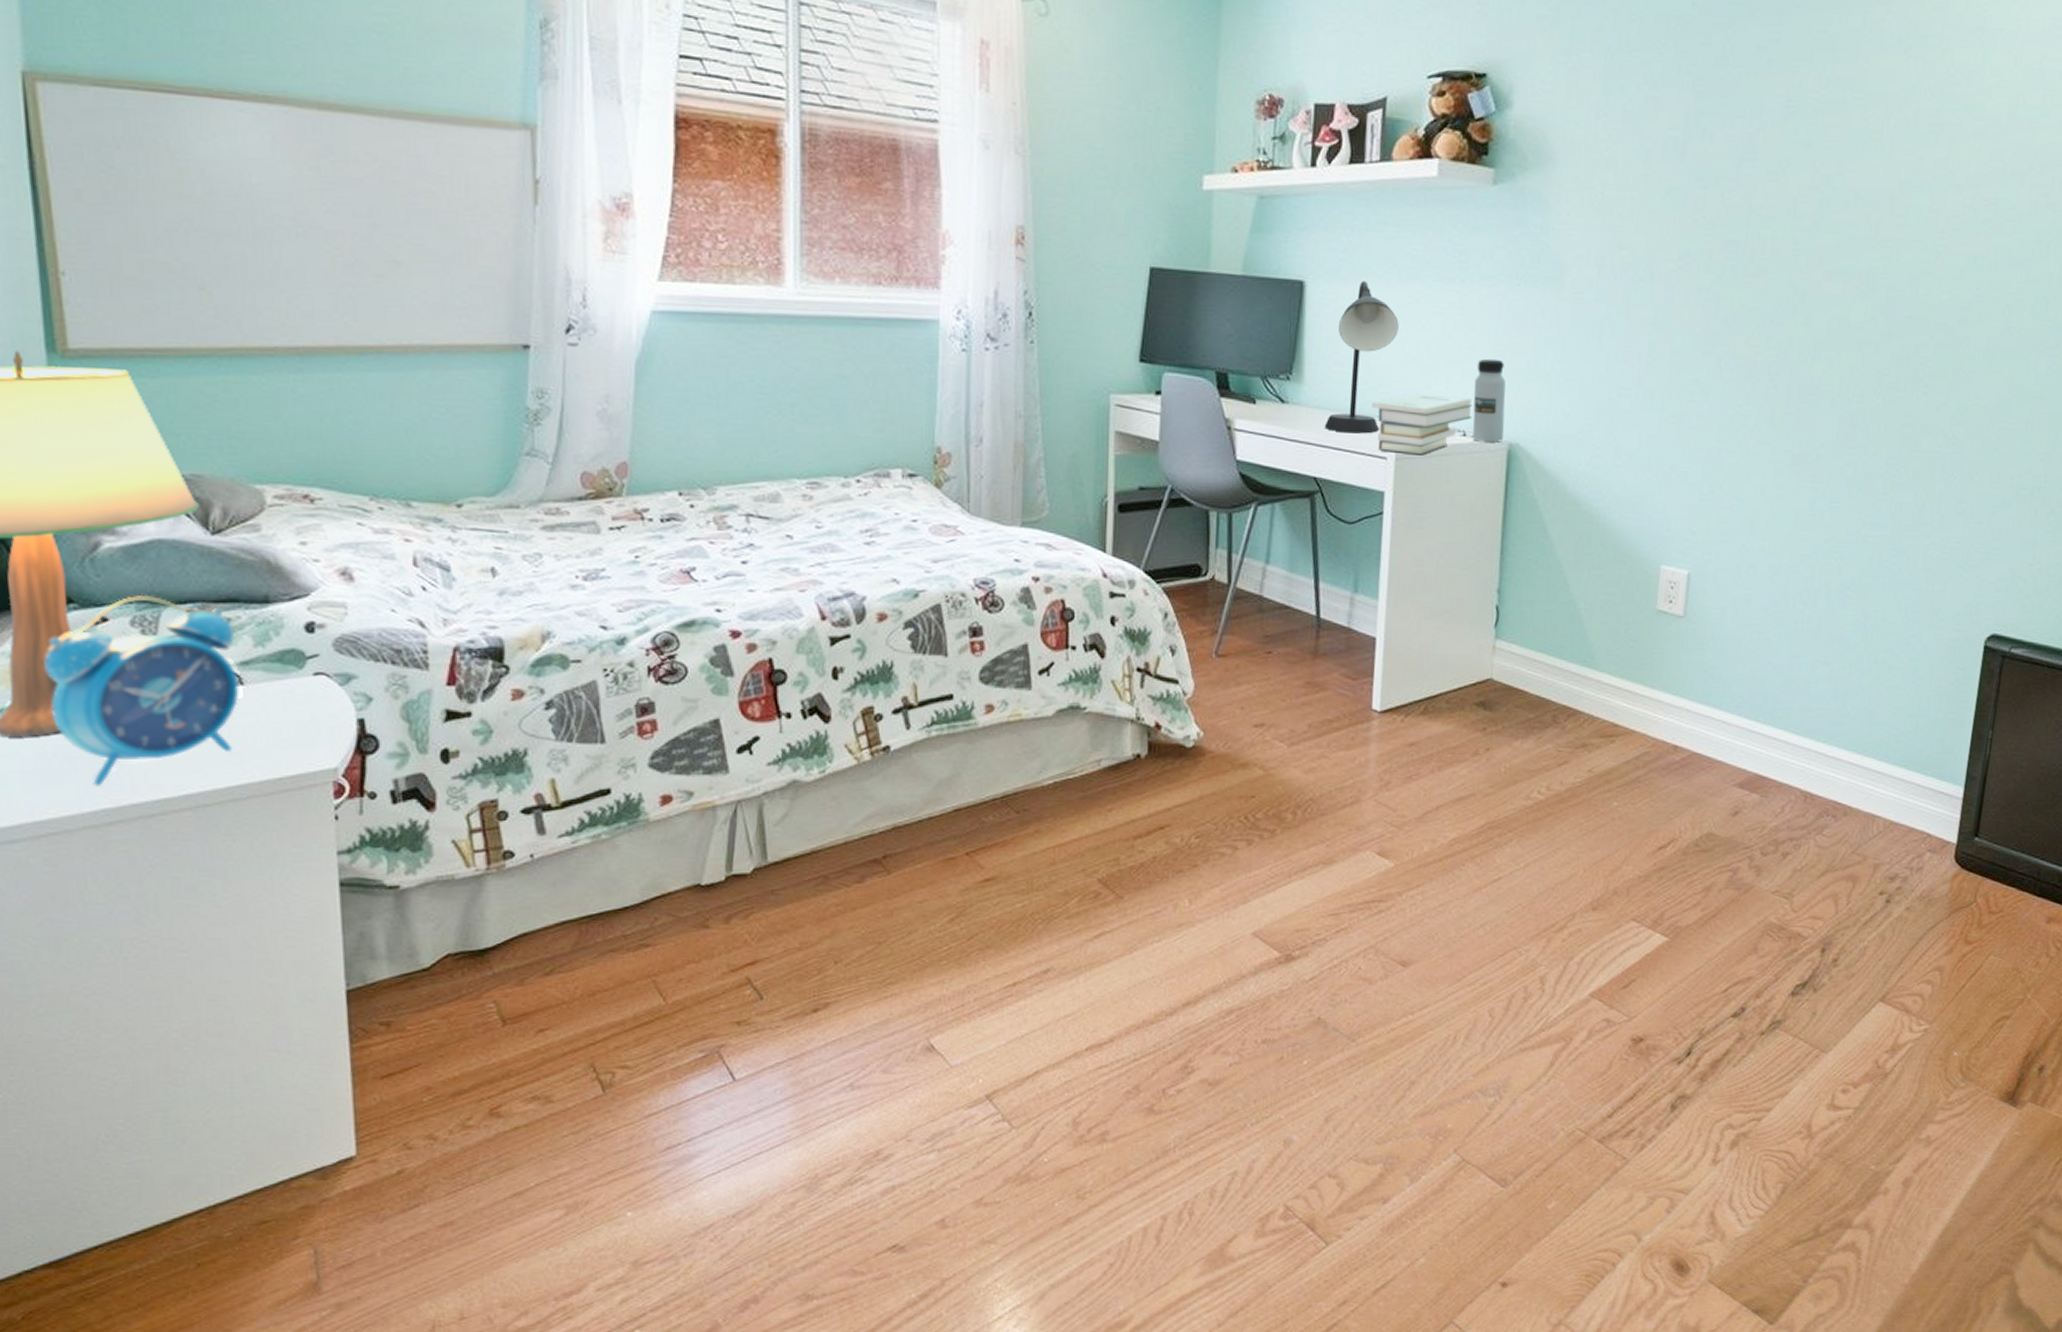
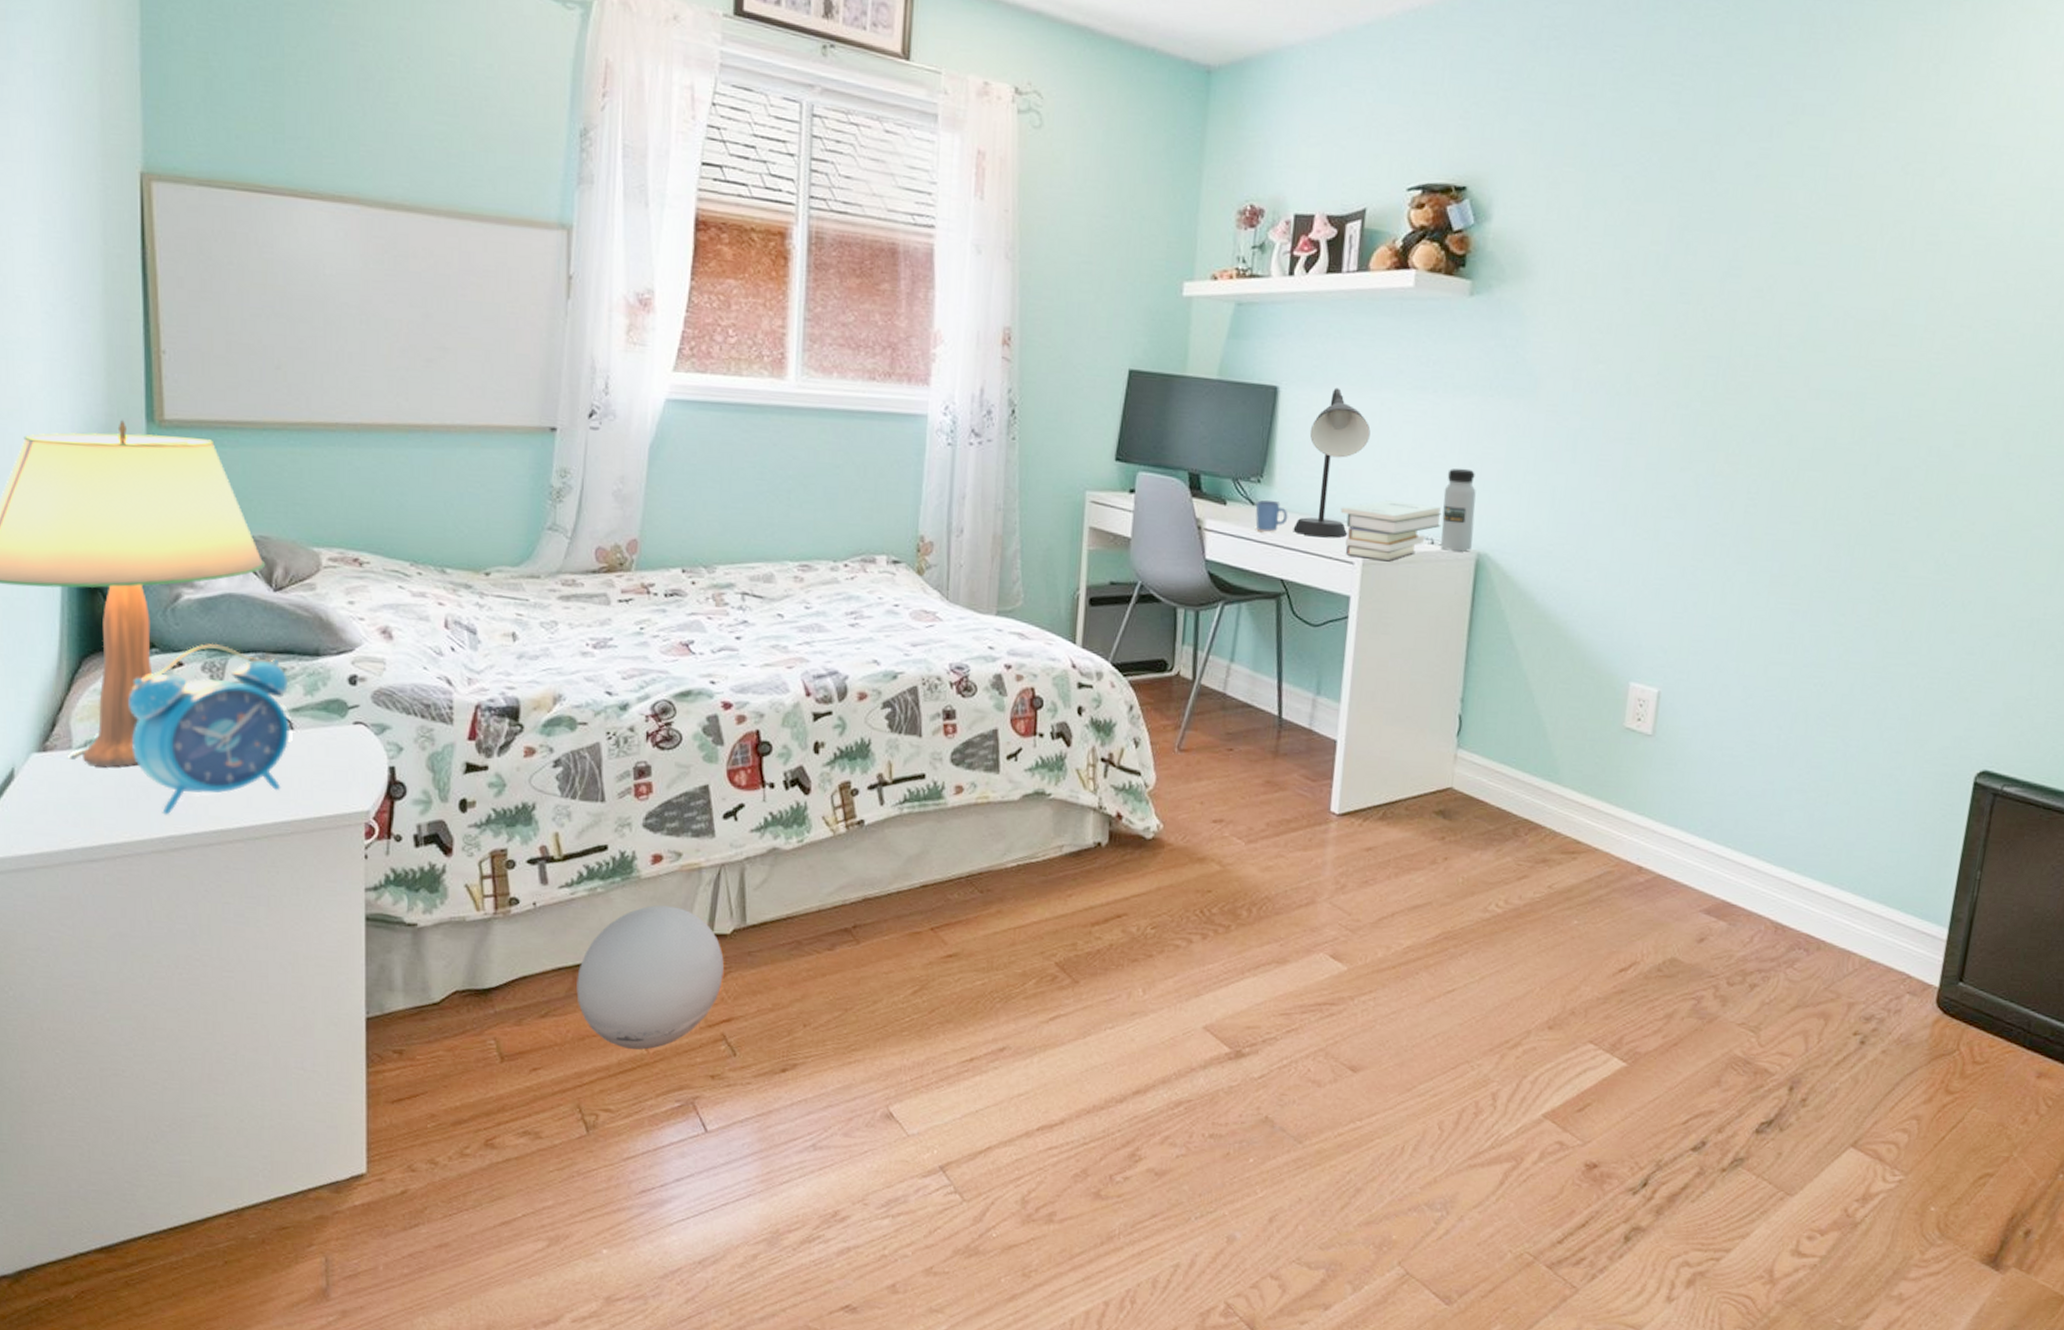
ball: none [583,849,745,1001] -> present [576,905,724,1050]
mug: none [1285,397,1319,430] -> present [1255,500,1288,532]

